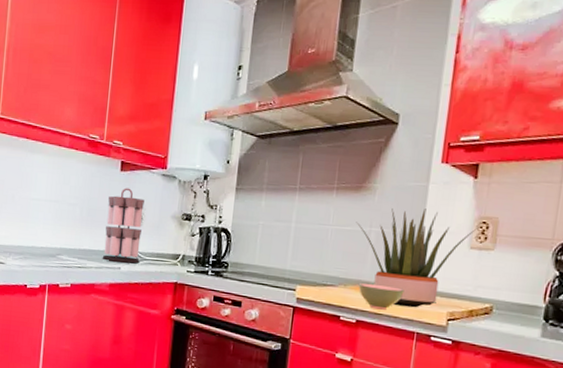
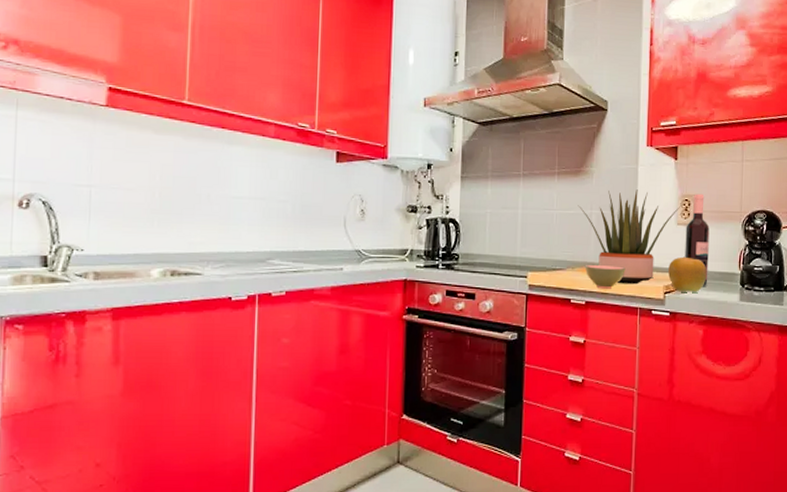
spice rack: present [102,187,144,264] -> none [321,180,365,263]
fruit: none [454,283,503,323] -> present [668,256,707,292]
wine bottle: none [476,216,511,318] -> present [685,193,710,287]

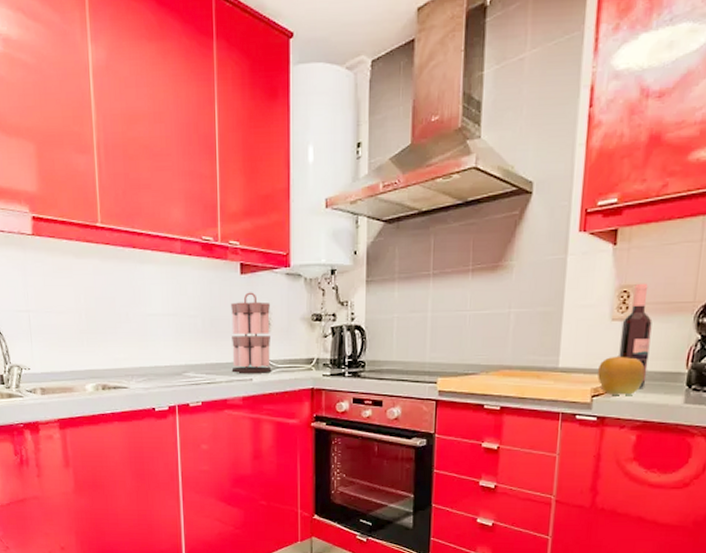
spice rack: none [321,180,365,263] -> present [231,292,272,373]
potted plant: present [578,189,683,285] -> none [494,283,620,388]
bowl: present [584,264,626,290] -> none [500,367,547,395]

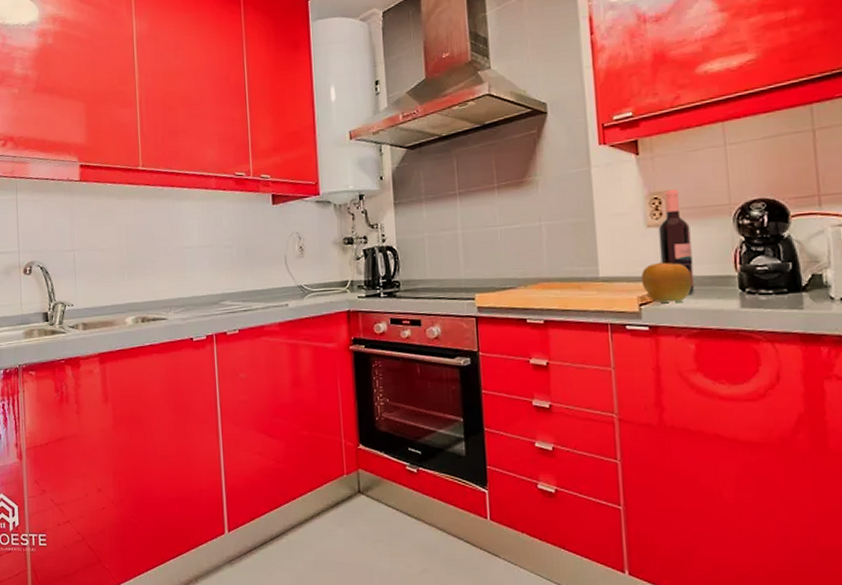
spice rack: present [231,292,272,373] -> none [264,220,307,299]

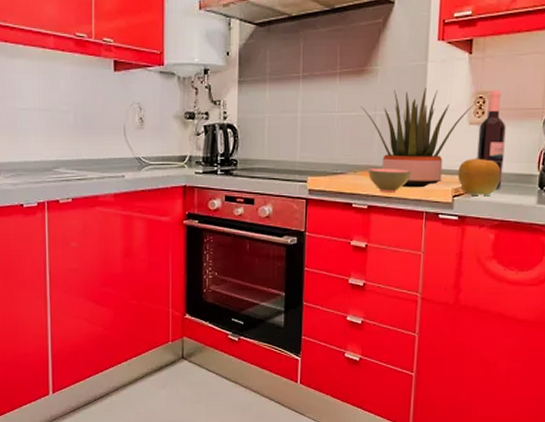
potted plant: none [524,193,652,299] -> present [360,88,476,188]
bowl: none [539,279,588,307] -> present [367,167,411,194]

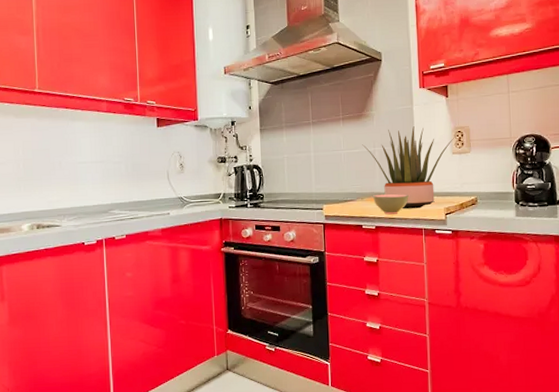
fruit: present [458,158,502,195] -> none [448,181,484,212]
wine bottle: present [477,90,506,190] -> none [460,125,485,207]

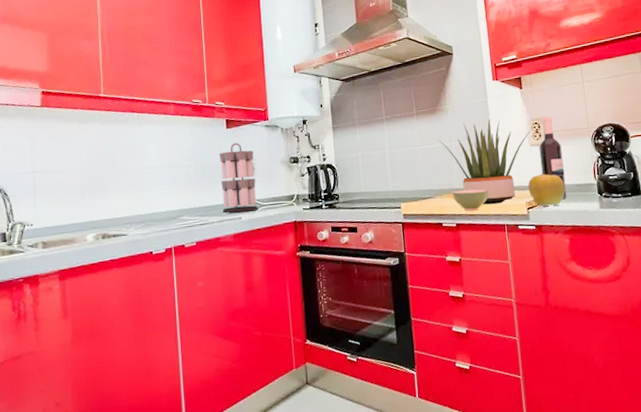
spice rack: none [150,141,186,209] -> present [219,142,258,214]
fruit: none [448,181,484,212] -> present [528,174,566,206]
wine bottle: none [460,125,485,207] -> present [539,116,567,200]

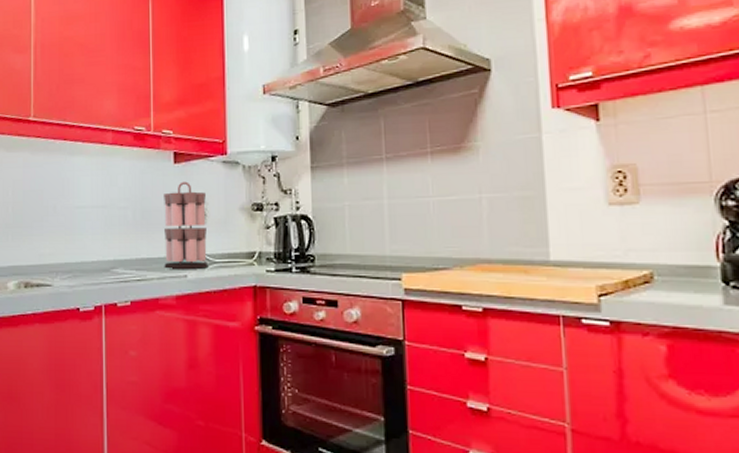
potted plant: present [438,119,533,205] -> none [461,164,614,285]
bowl: present [451,189,489,212] -> none [477,261,537,293]
fruit: present [528,174,566,206] -> none [601,246,664,294]
wine bottle: present [539,116,567,200] -> none [622,161,667,287]

